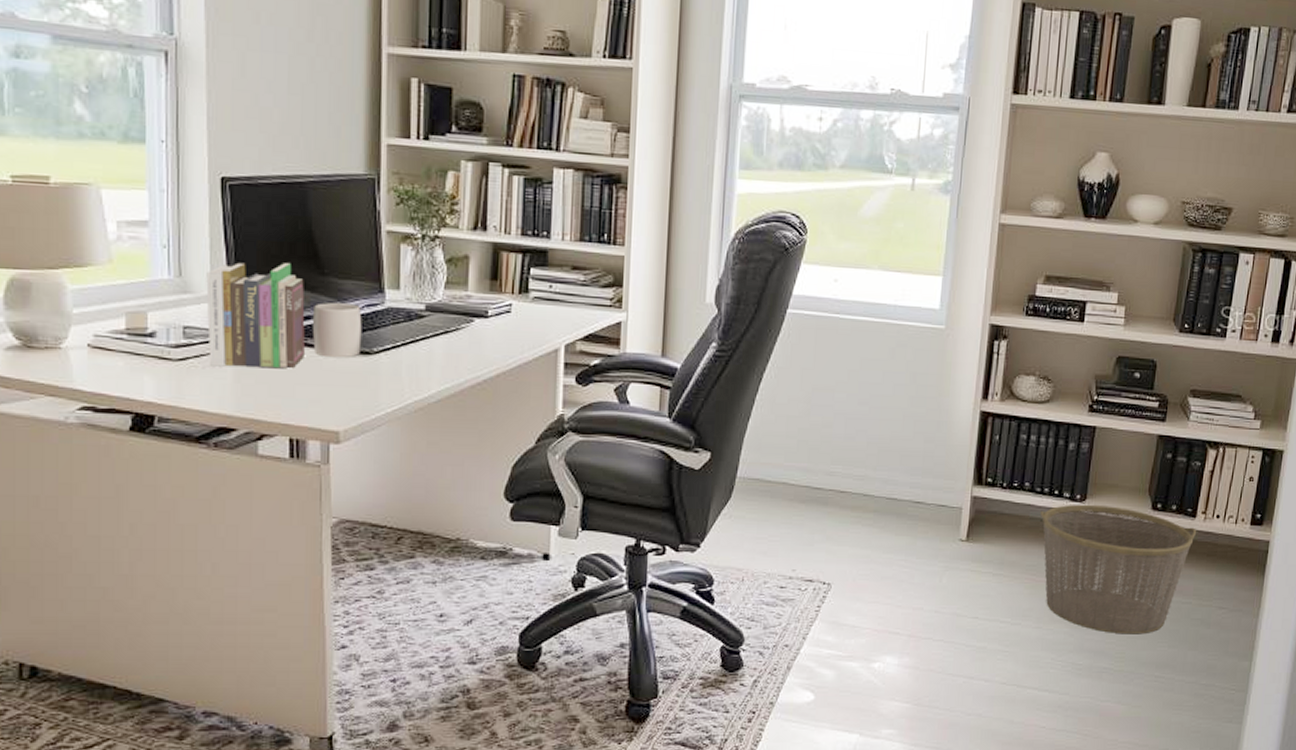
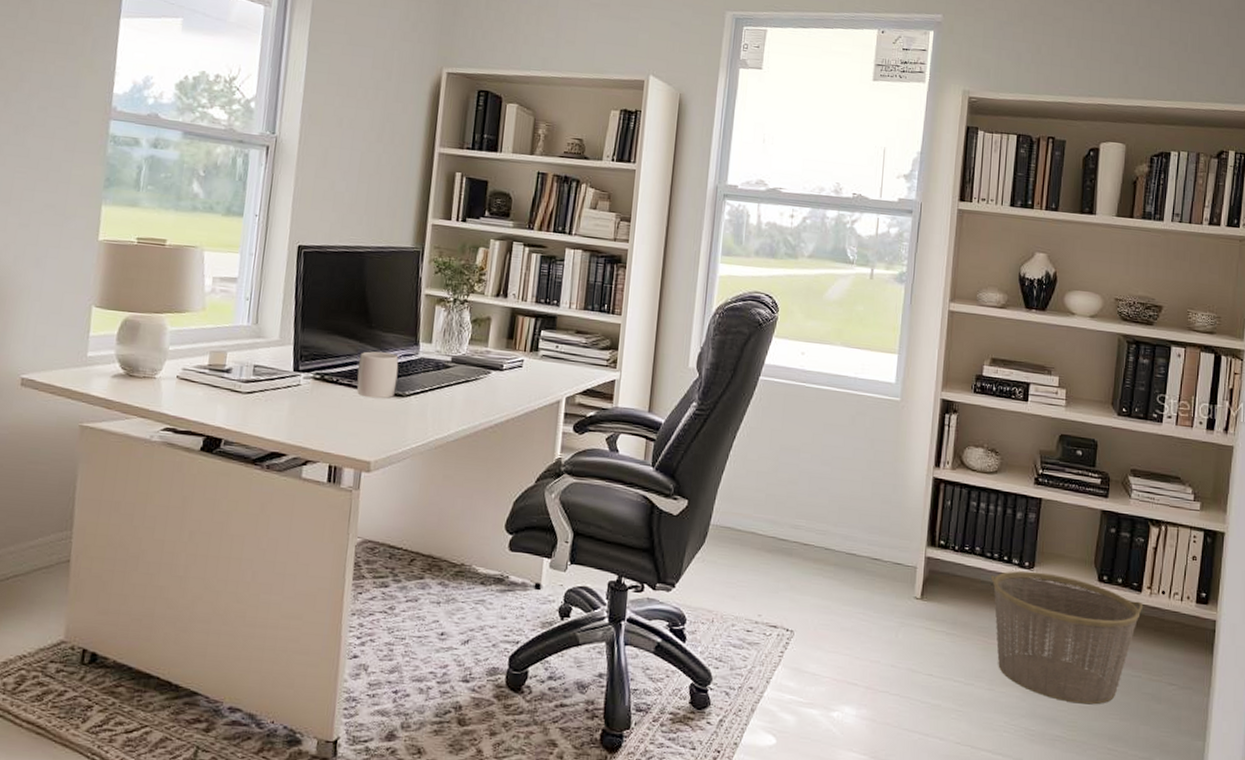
books: present [206,262,305,369] -> none [271,315,355,405]

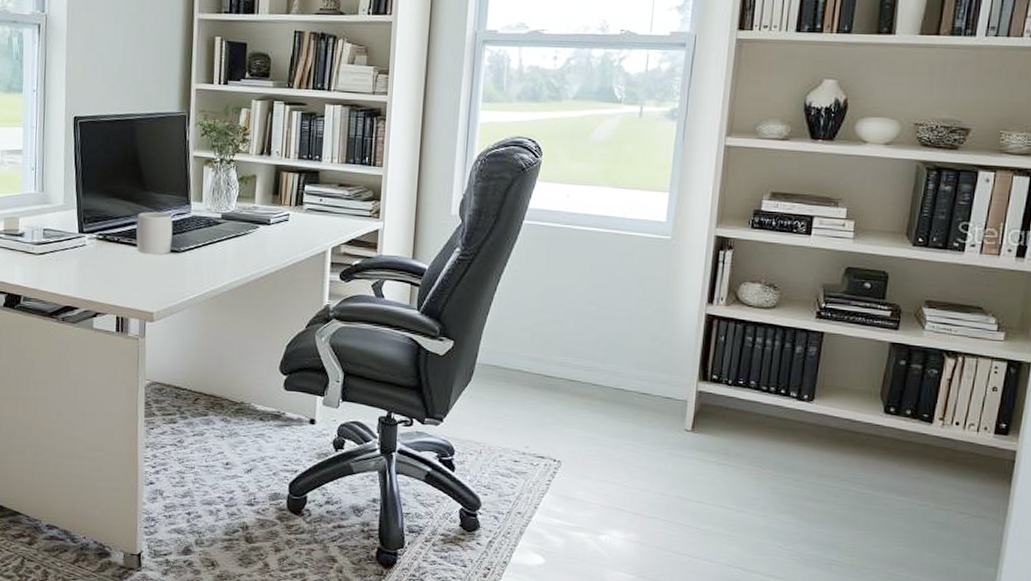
basket: present [990,570,1144,705] -> none [765,403,934,532]

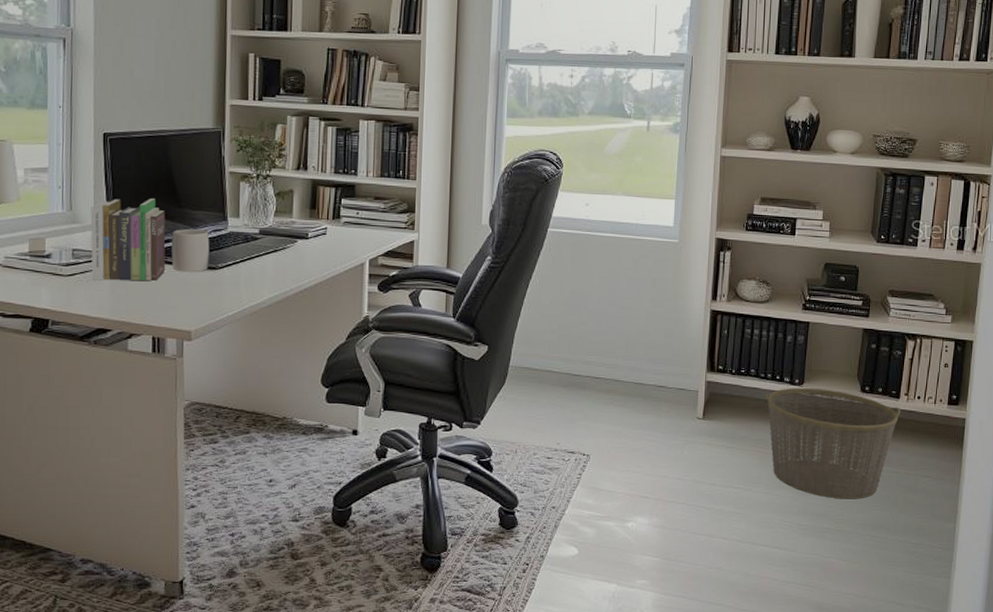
books: none [60,181,131,262] -> present [90,198,166,282]
basket: none [765,403,934,532] -> present [764,387,901,499]

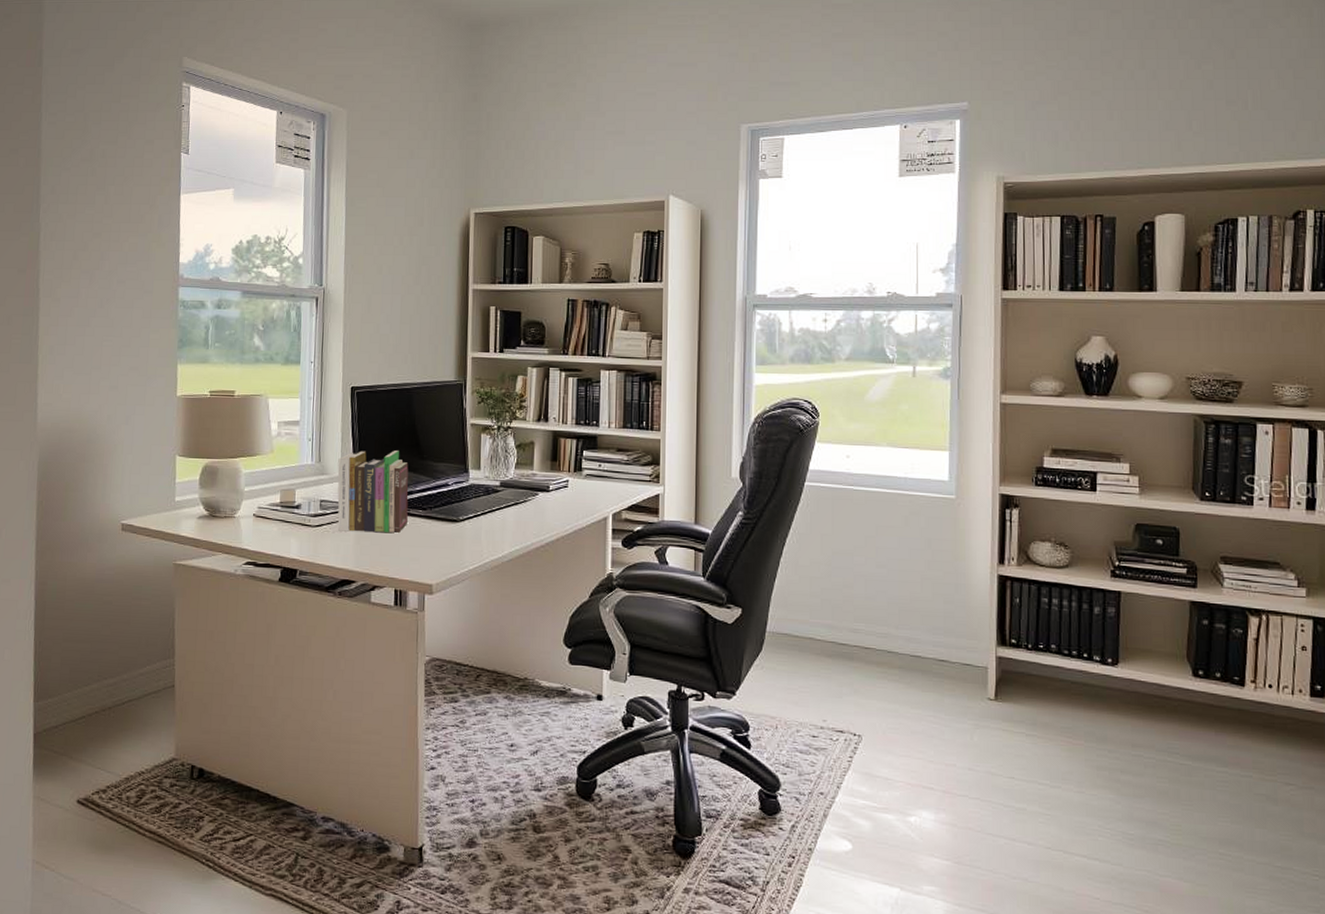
mug: present [171,229,210,273] -> none [413,481,451,525]
basket: present [764,387,901,499] -> none [1069,667,1248,807]

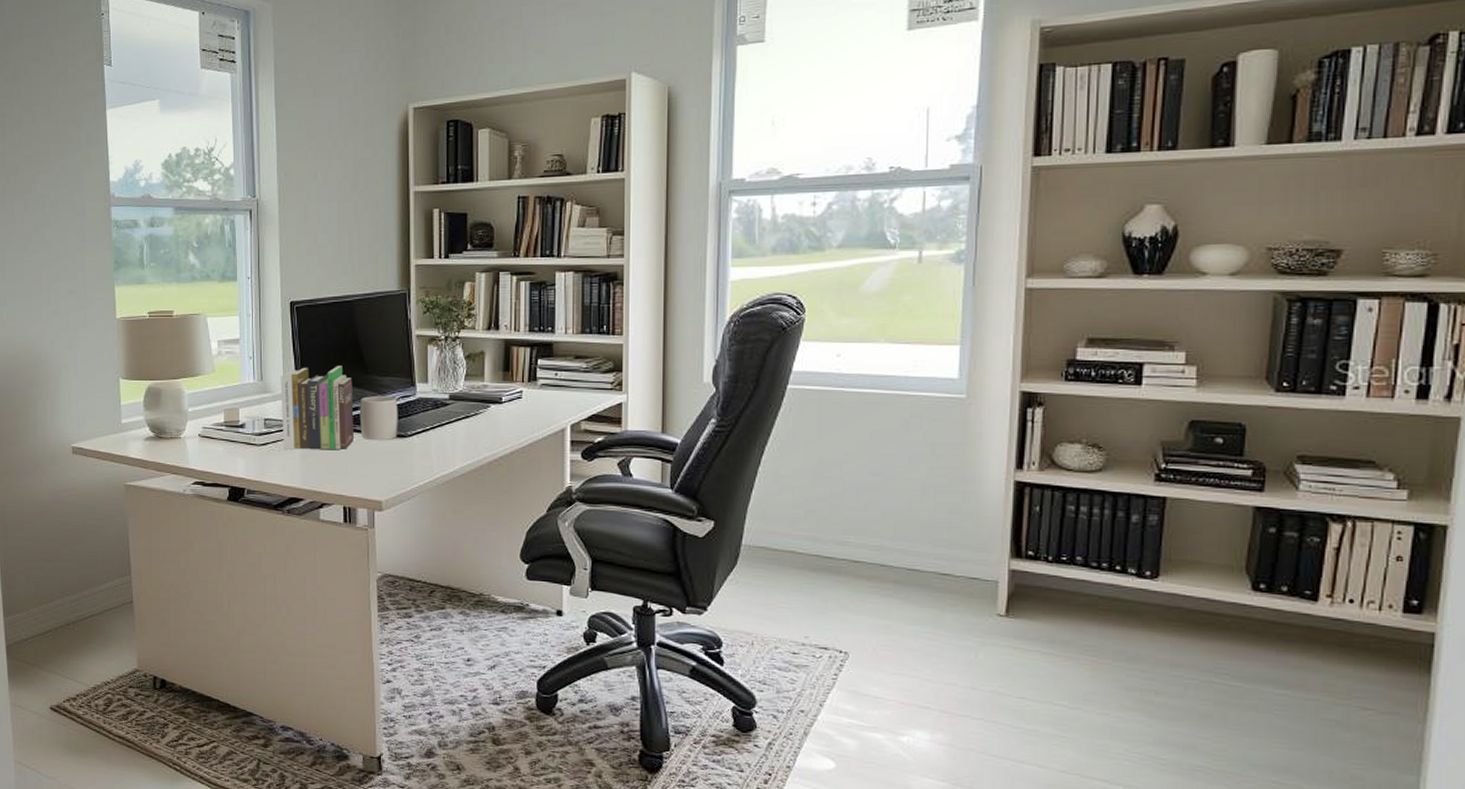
mug: none [413,481,451,525] -> present [359,396,398,441]

